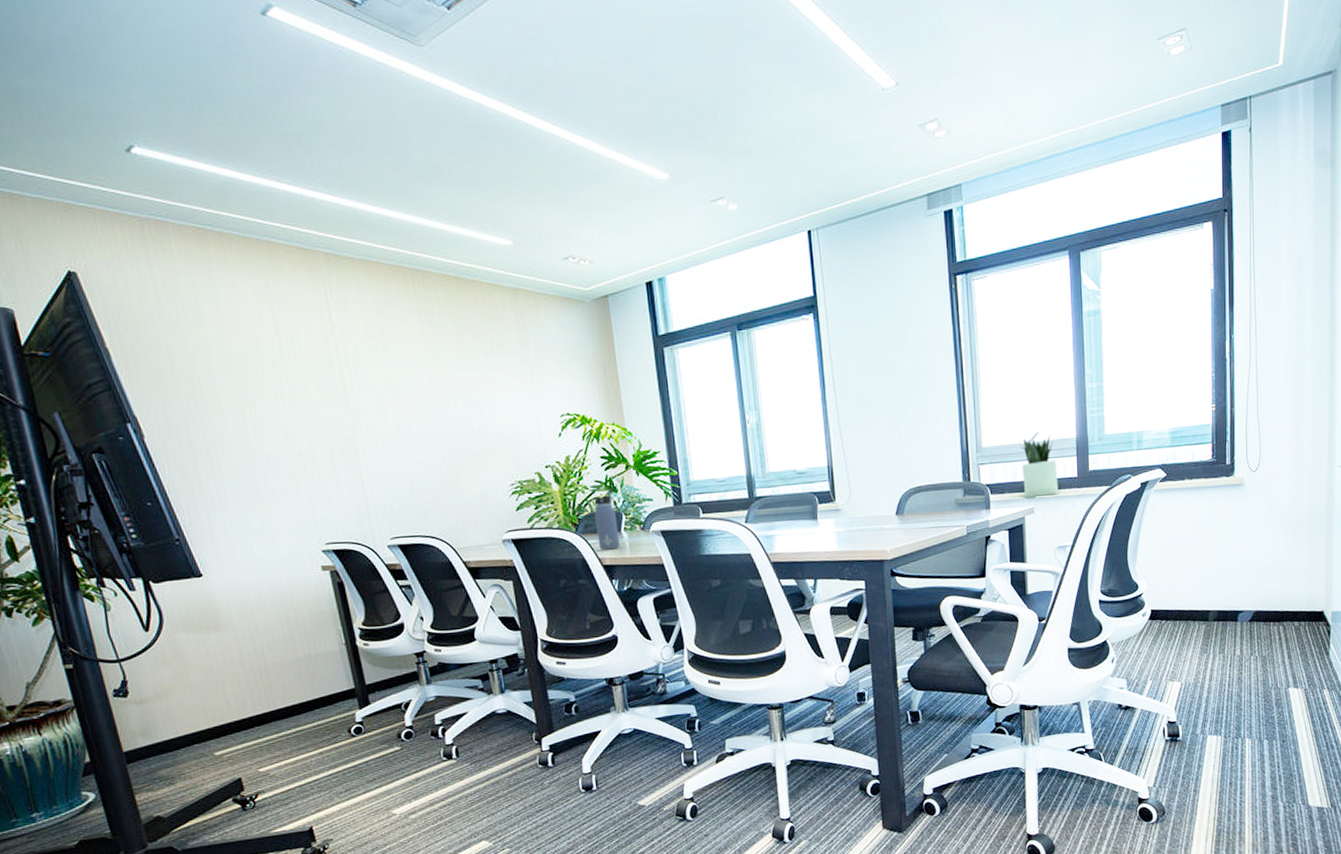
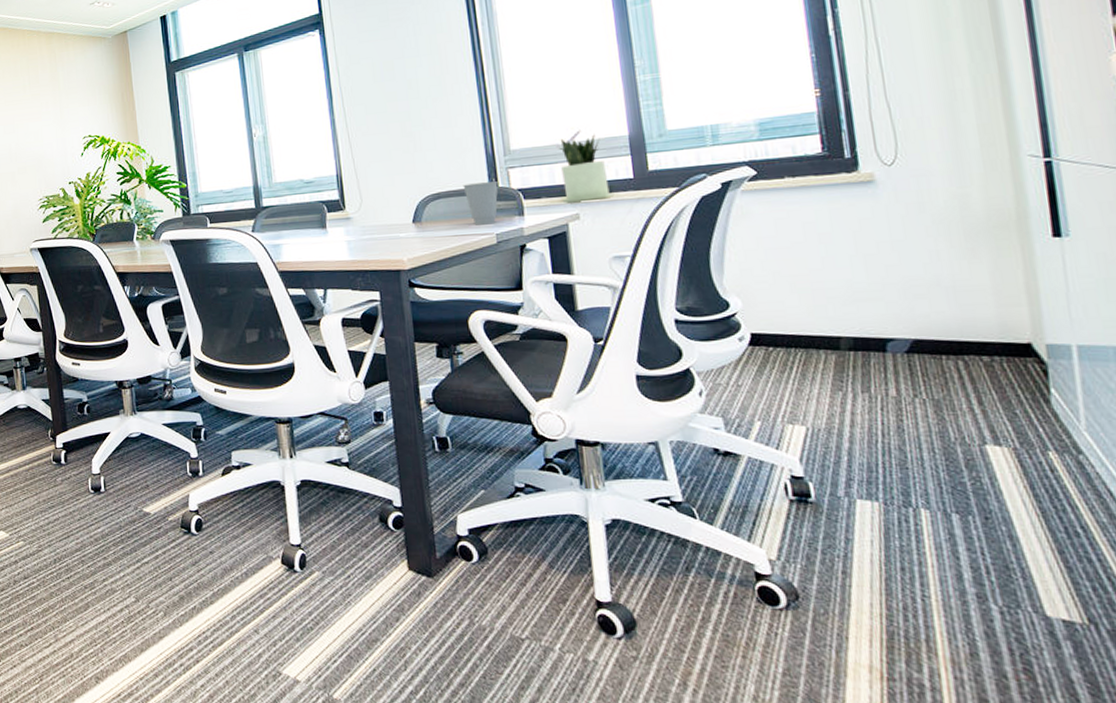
water bottle: present [593,488,620,550] -> none [109,201,132,258]
cup: none [940,477,970,518] -> present [462,181,499,226]

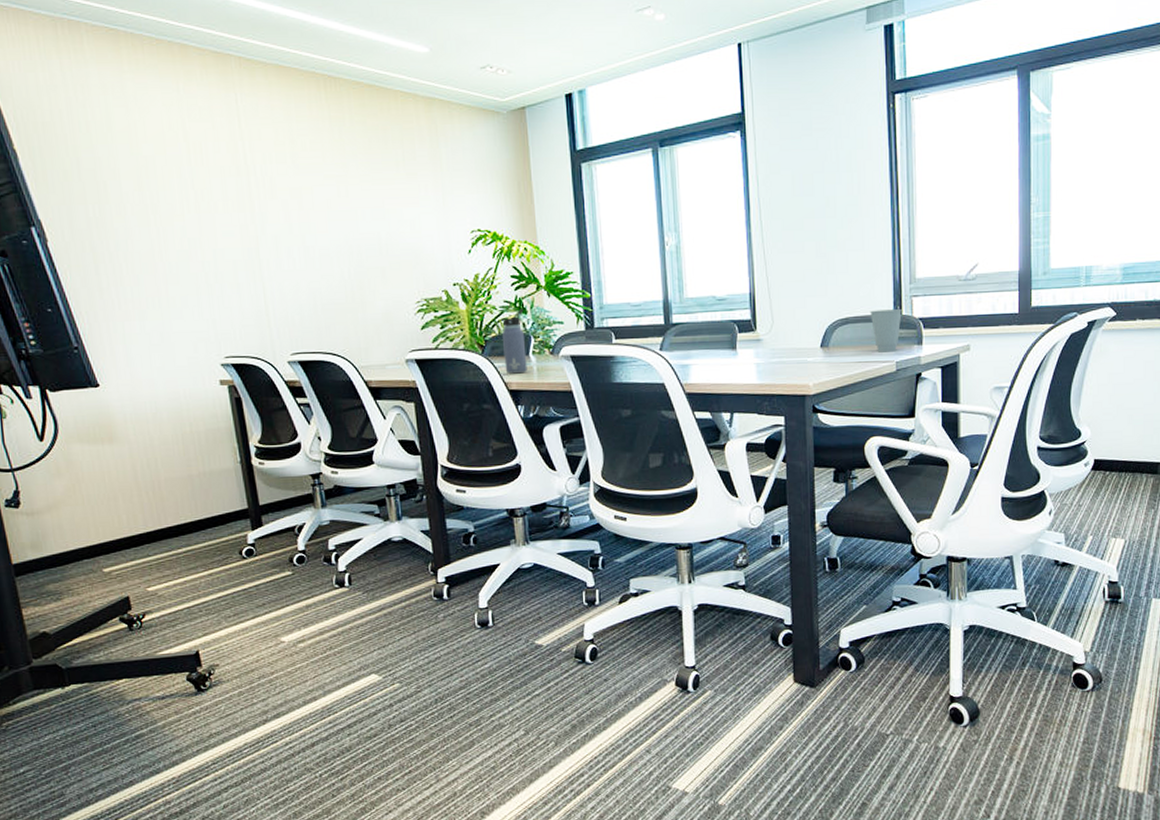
water bottle: none [109,201,132,258] -> present [501,309,528,374]
planter: present [561,134,615,204] -> none [957,268,1001,334]

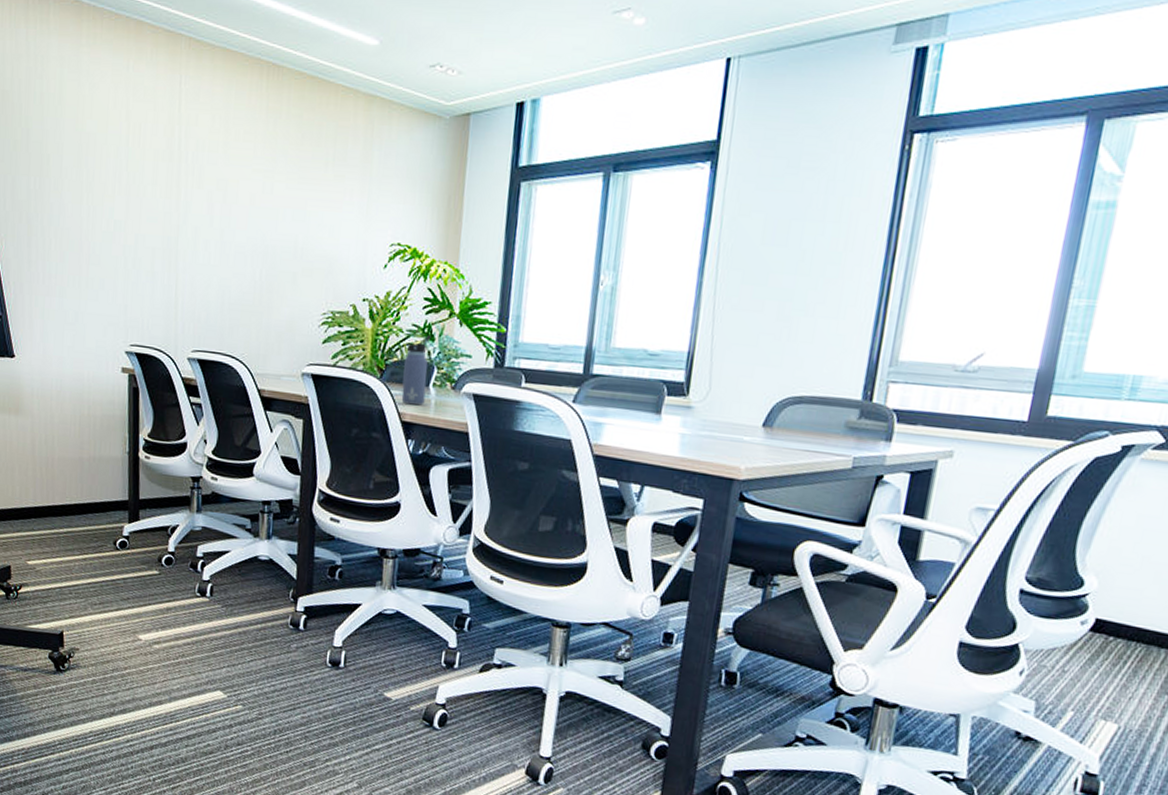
cup: present [870,309,902,353] -> none [830,392,873,445]

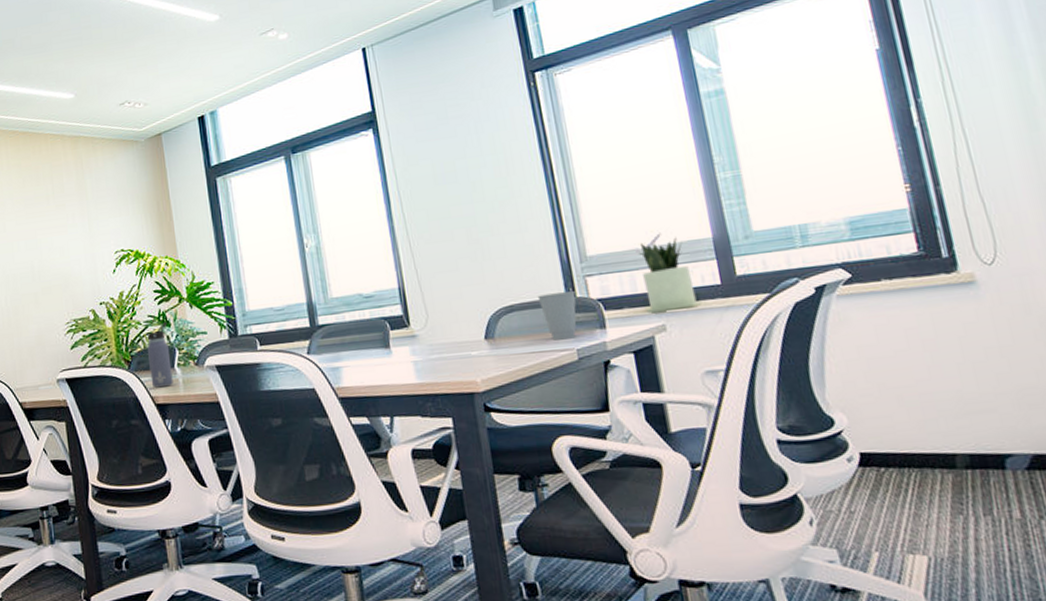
cup: none [830,392,873,445] -> present [537,291,577,341]
planter: none [939,358,1005,440] -> present [641,237,702,314]

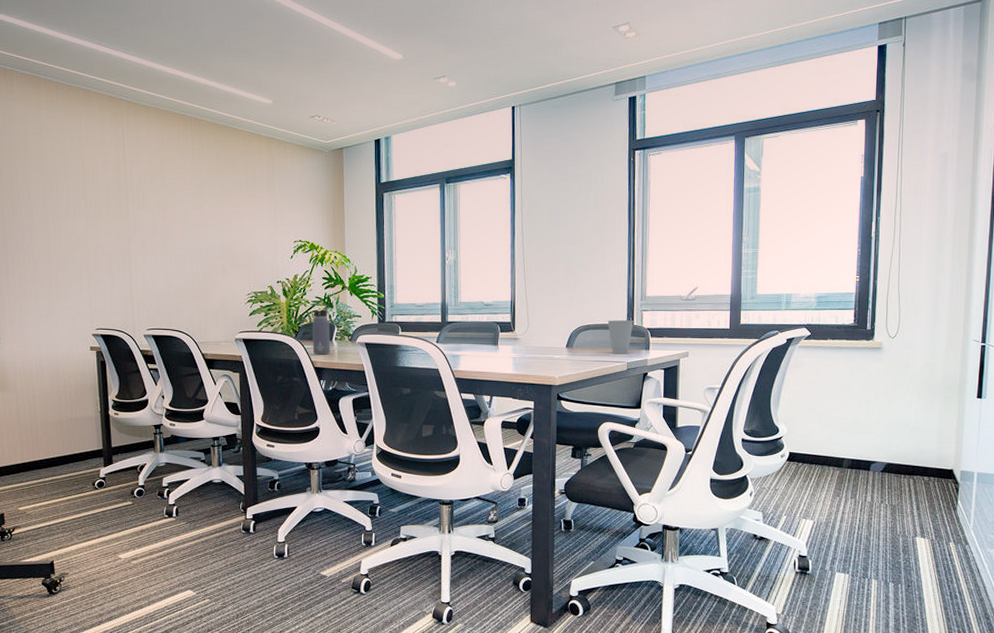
planter: present [641,237,702,314] -> none [678,291,715,344]

